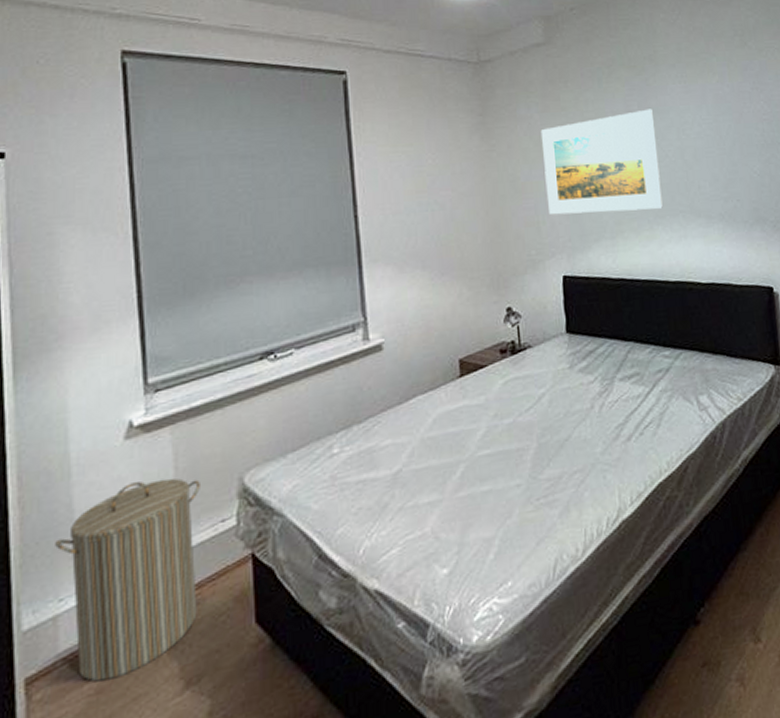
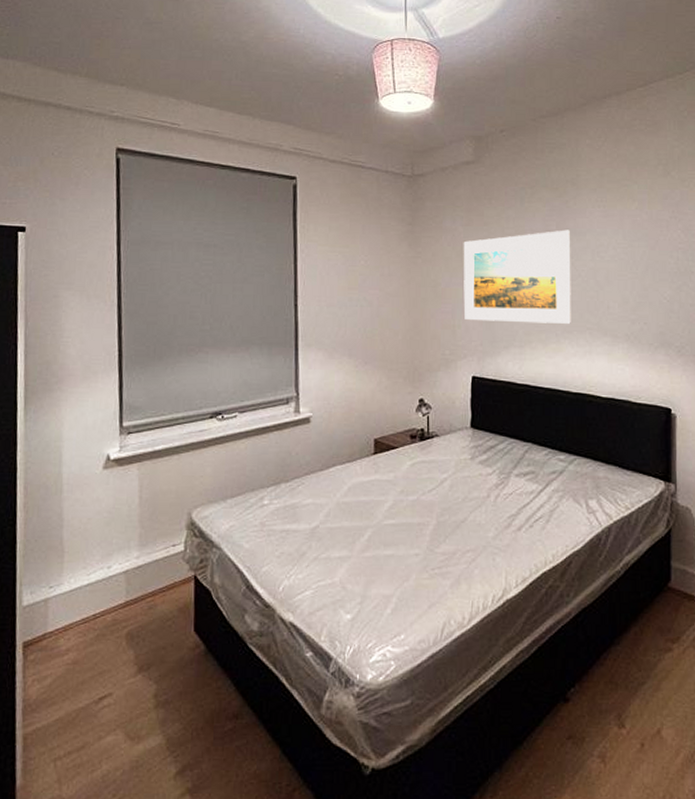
laundry hamper: present [55,478,200,682] -> none [49,504,158,655]

